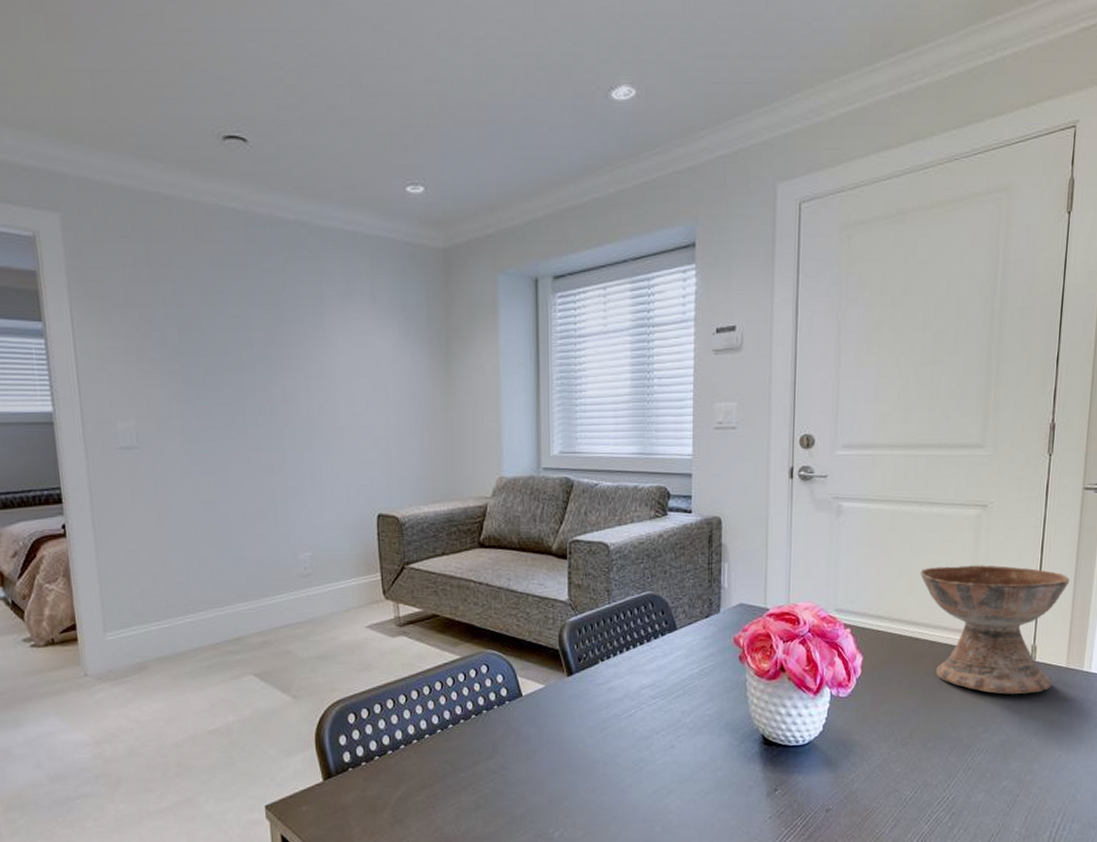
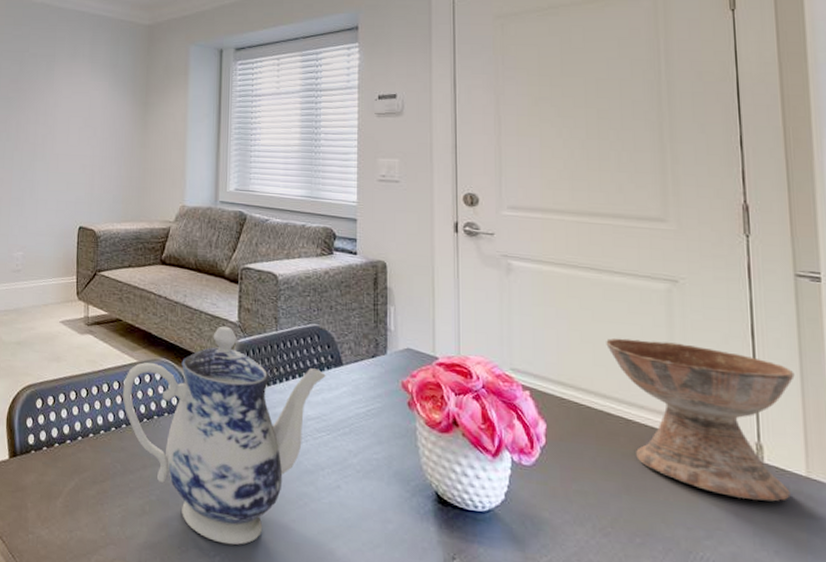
teapot: none [446,606,660,820] -> present [123,326,326,545]

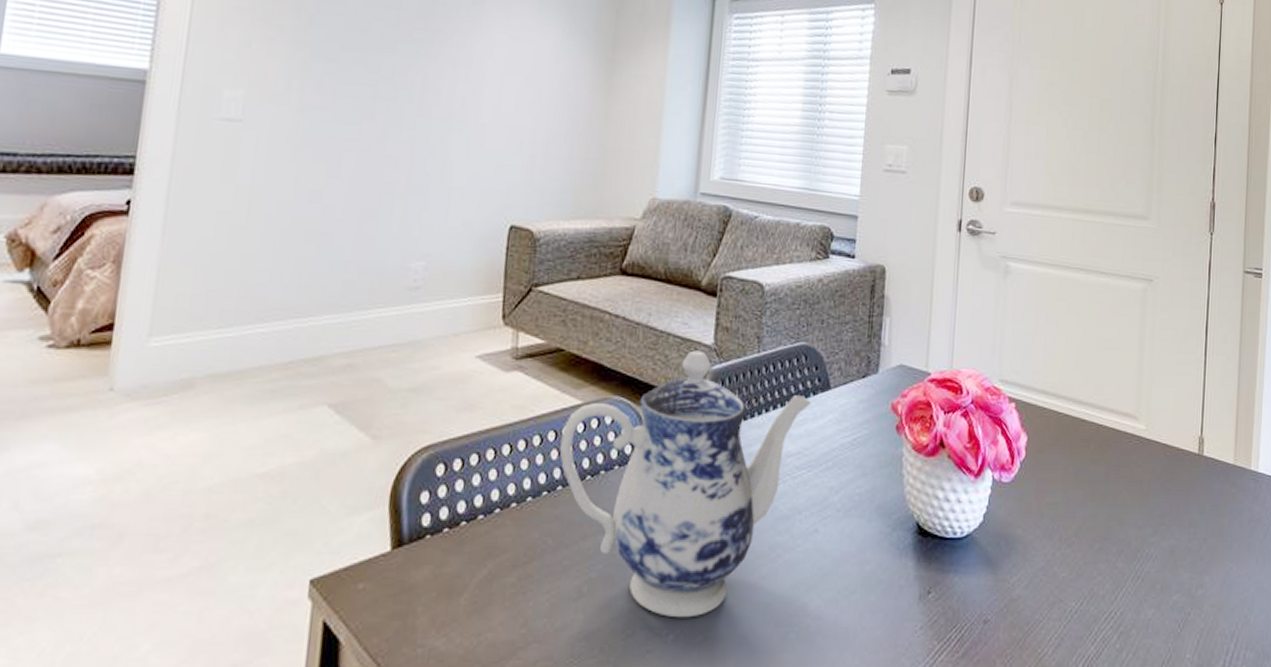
ceramic bowl: present [606,337,795,502] -> none [1087,341,1234,492]

